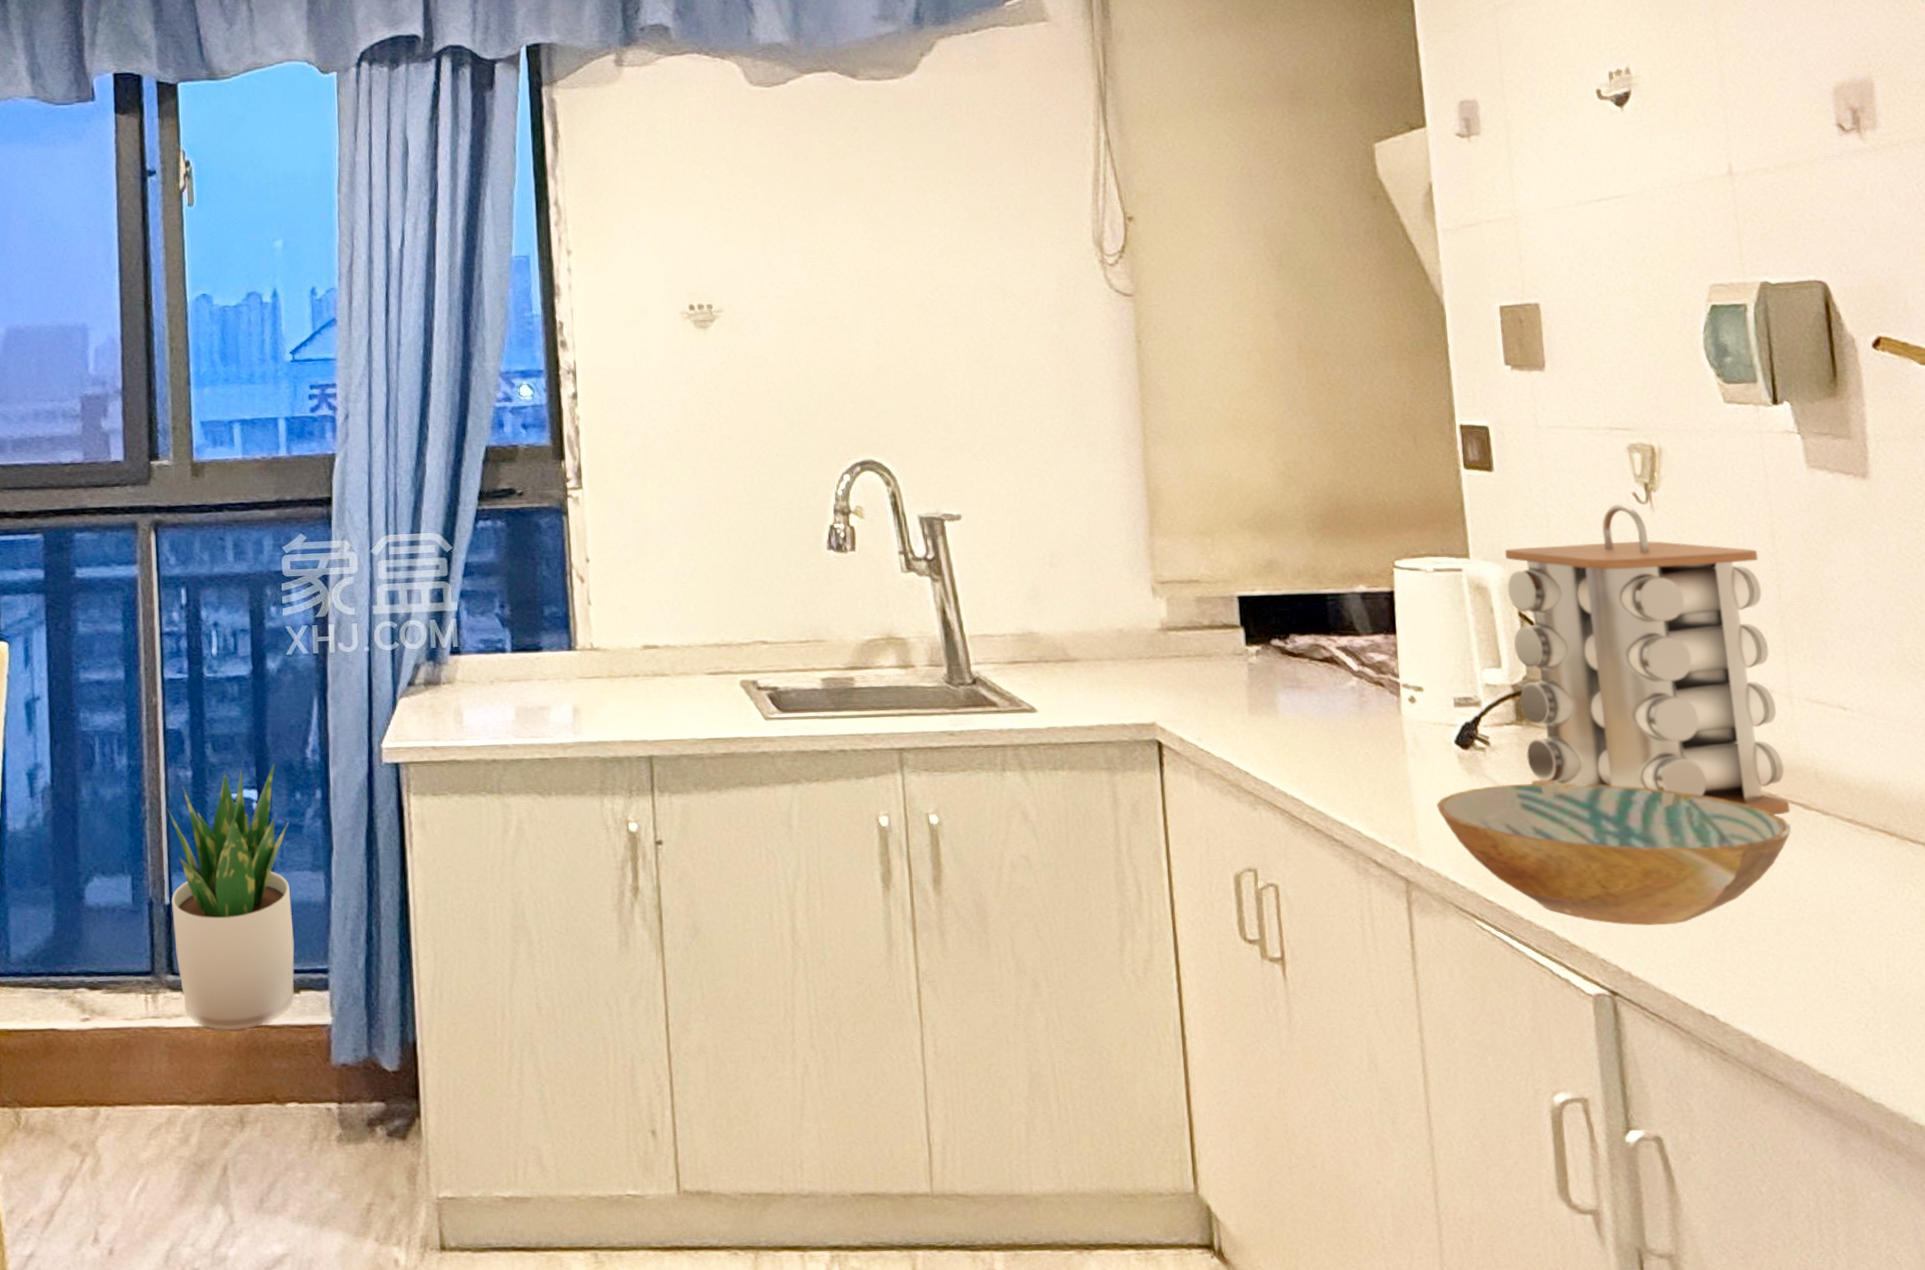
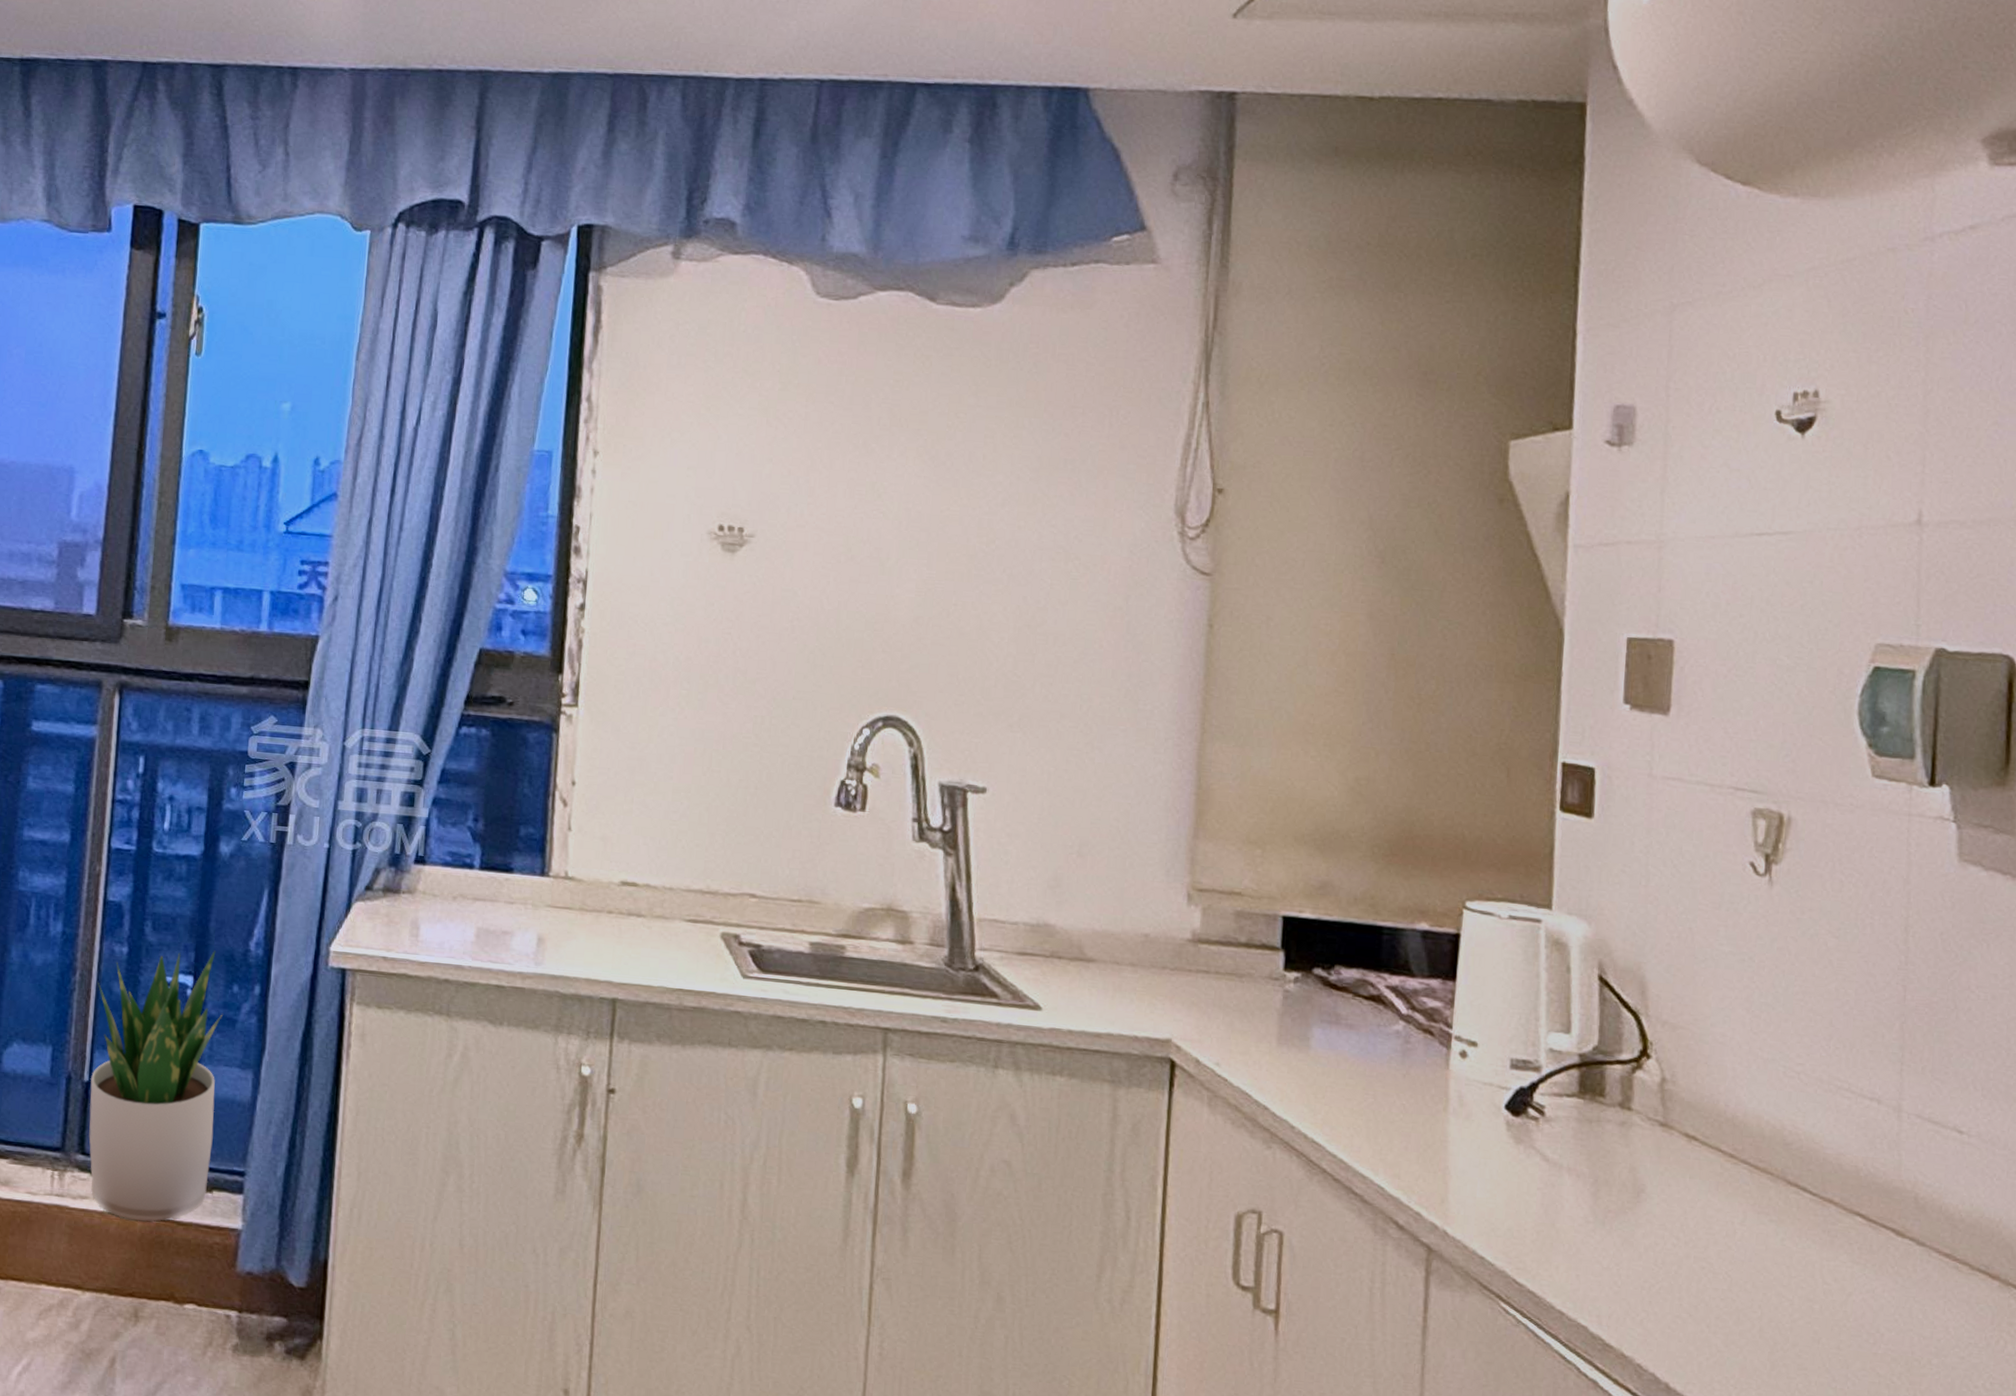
bowl: present [1437,783,1791,926] -> none [1474,1159,1878,1339]
spice rack: present [1504,503,1791,815] -> none [1584,872,1886,1238]

